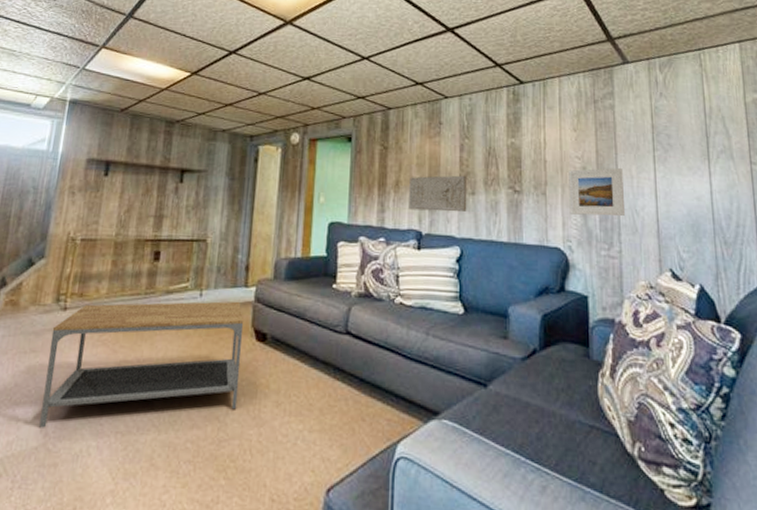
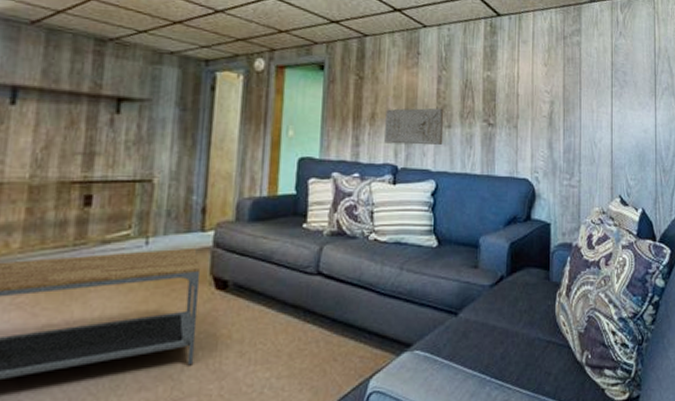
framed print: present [568,168,625,216] -> none [538,102,585,148]

